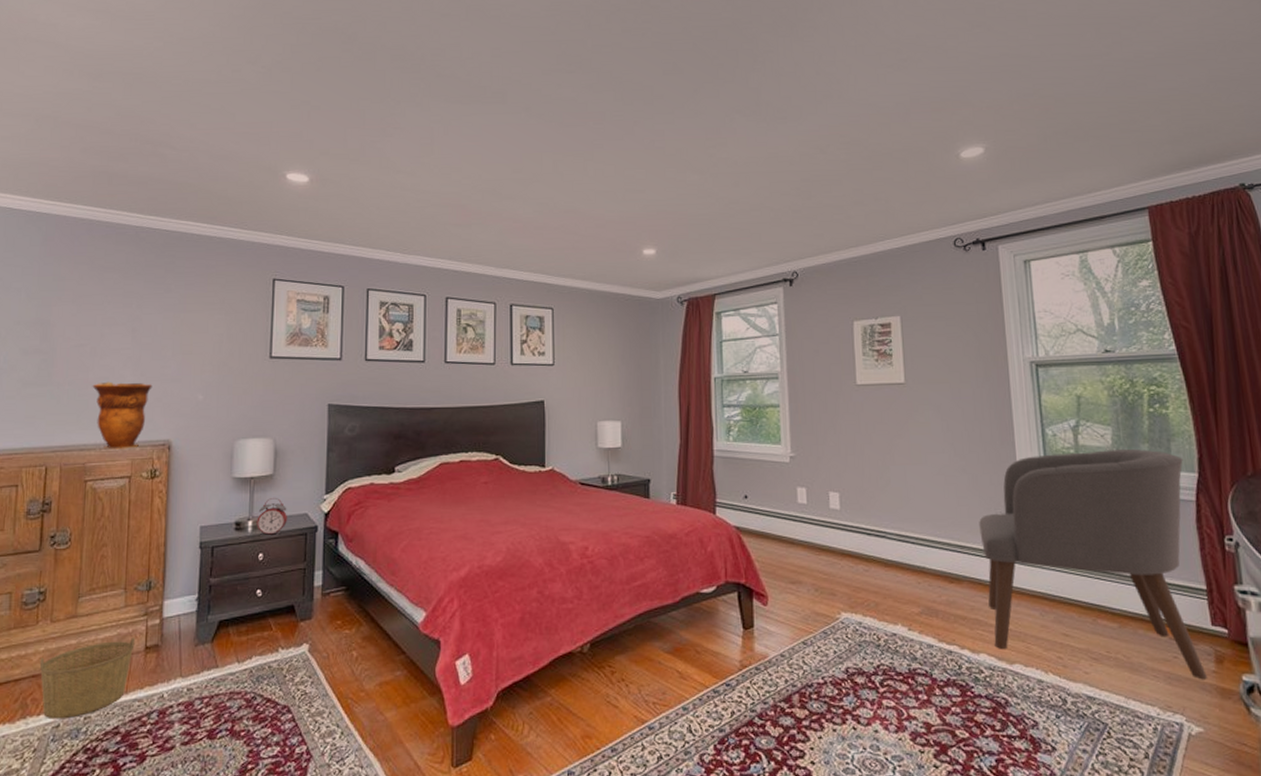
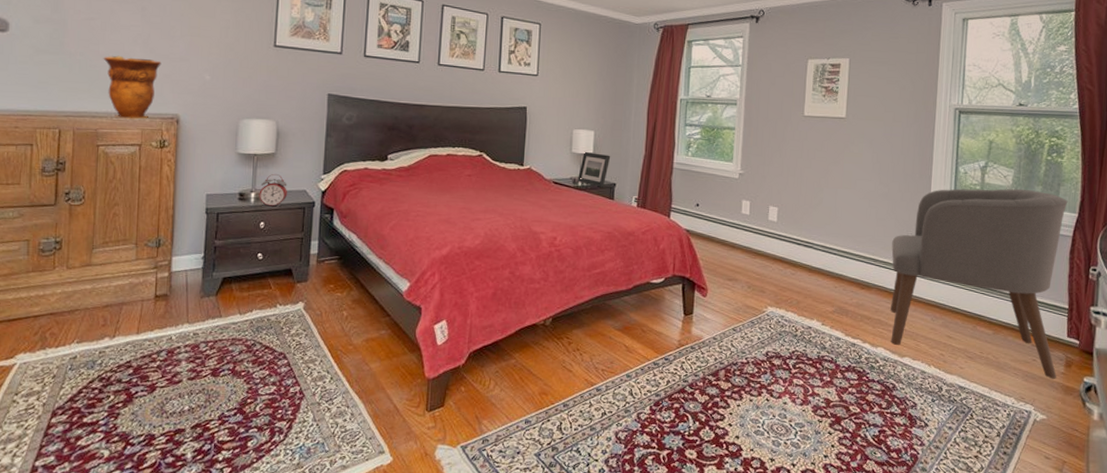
basket: present [39,637,135,720] -> none [57,286,146,352]
picture frame: none [607,445,642,485] -> present [578,151,611,187]

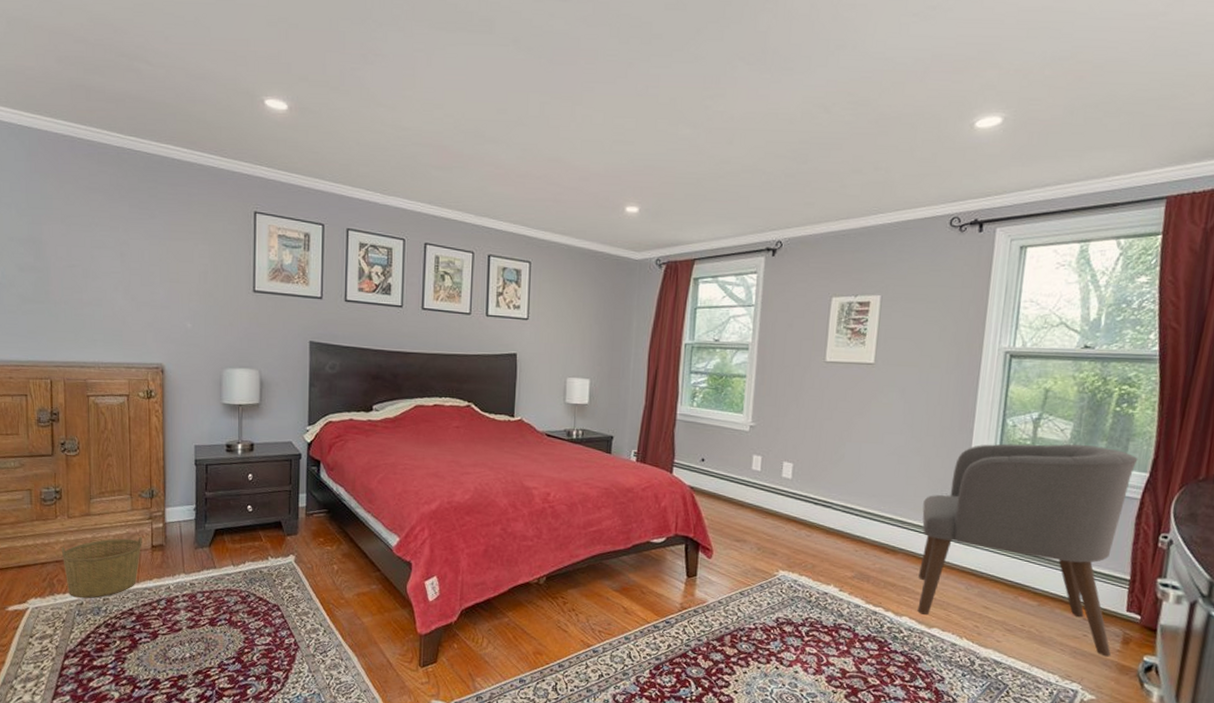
basket: none [57,286,146,352] -> present [61,536,142,599]
decorative vase: present [103,55,162,120] -> none [87,303,143,370]
alarm clock: present [259,173,287,207] -> none [245,424,273,459]
picture frame: present [578,151,611,187] -> none [572,401,608,440]

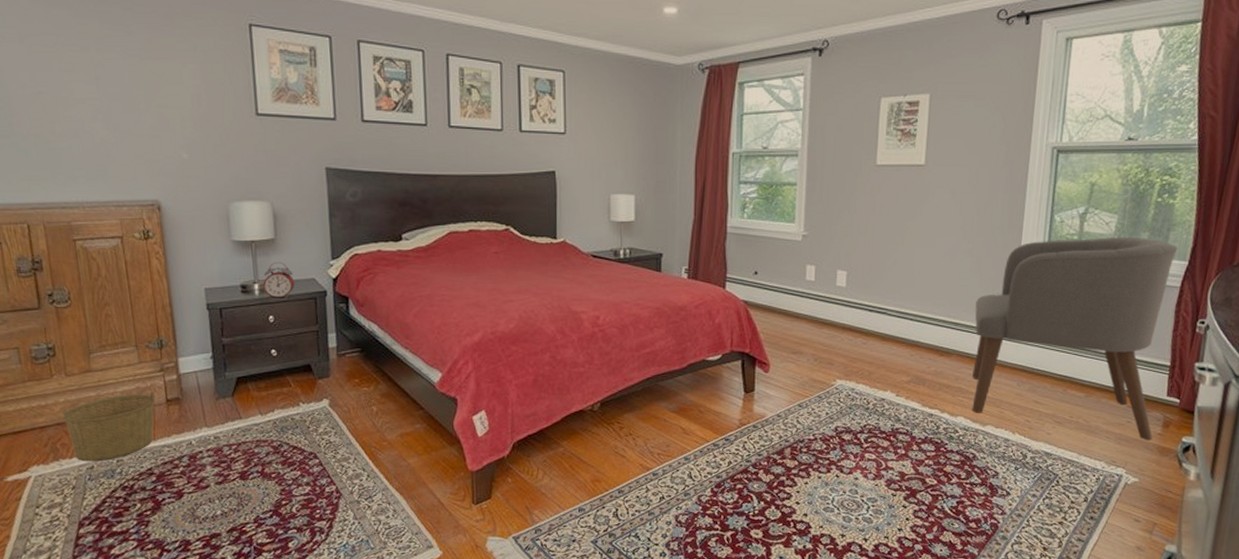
alarm clock: none [245,424,273,459] -> present [263,261,295,298]

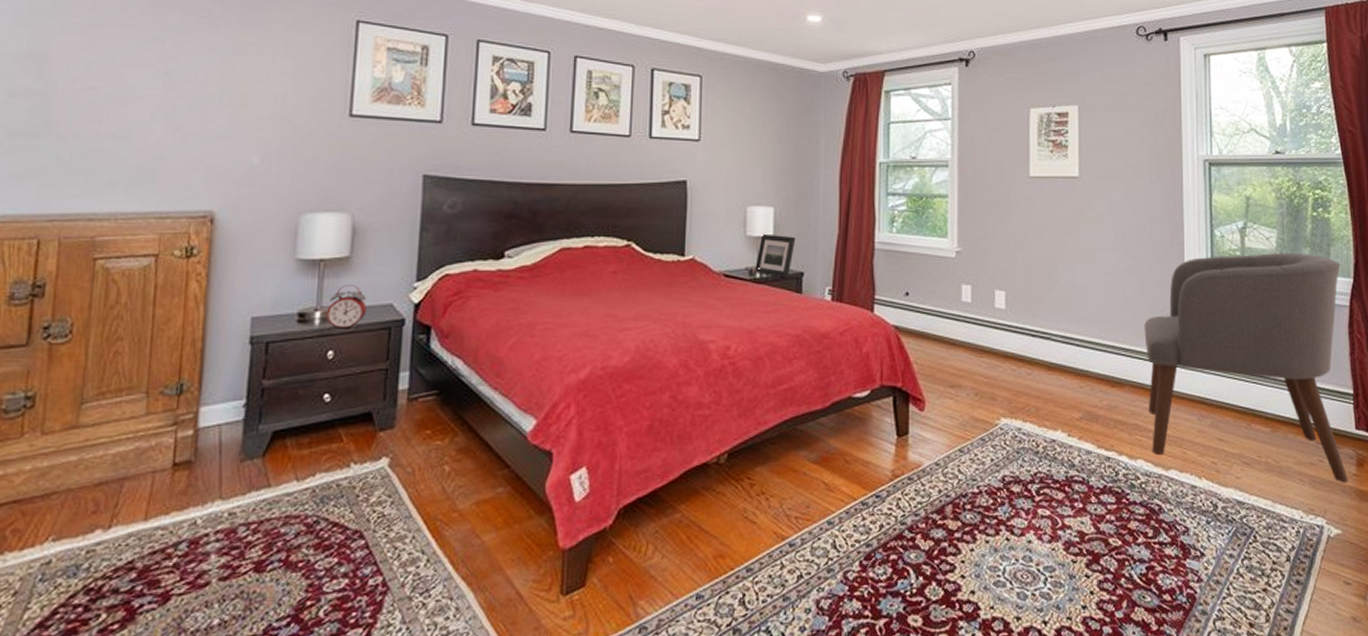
basket: present [61,390,156,462] -> none [24,451,159,555]
picture frame: none [619,219,655,259] -> present [755,233,796,278]

